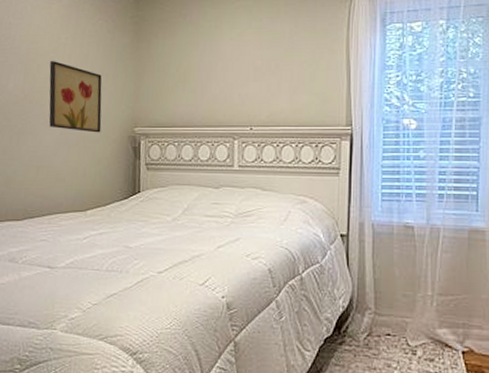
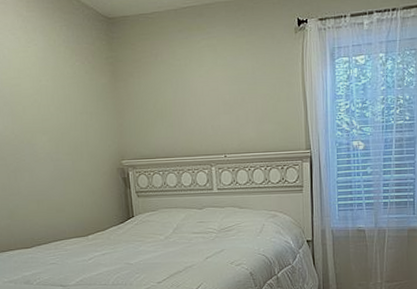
wall art: present [49,61,102,133] -> none [35,102,92,167]

